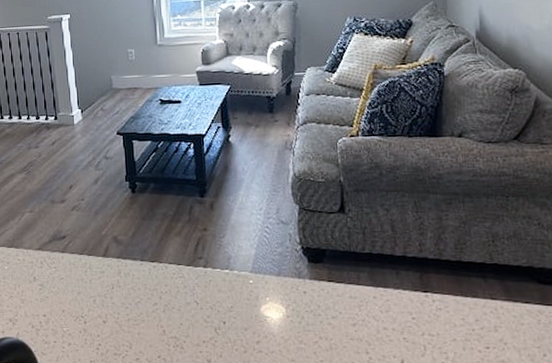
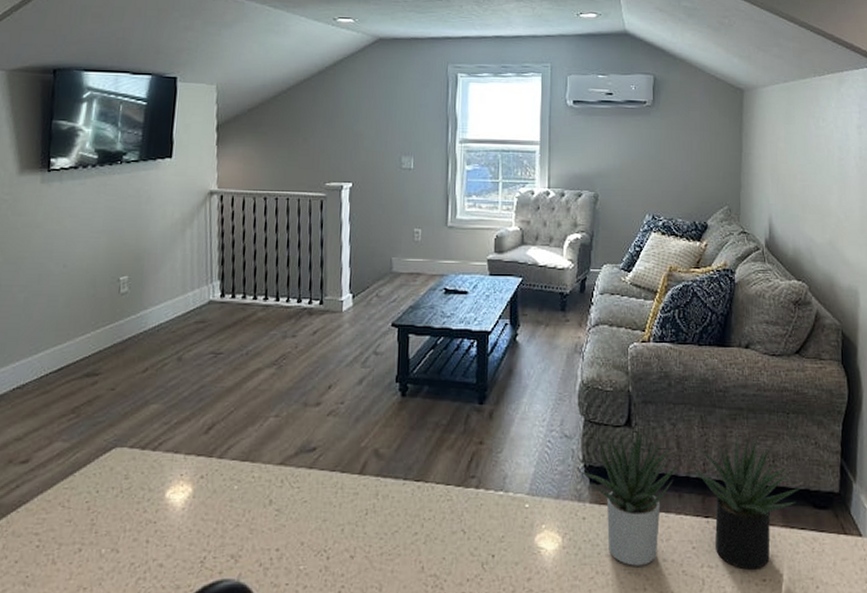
succulent plant: none [296,214,524,338] -> present [578,428,801,570]

